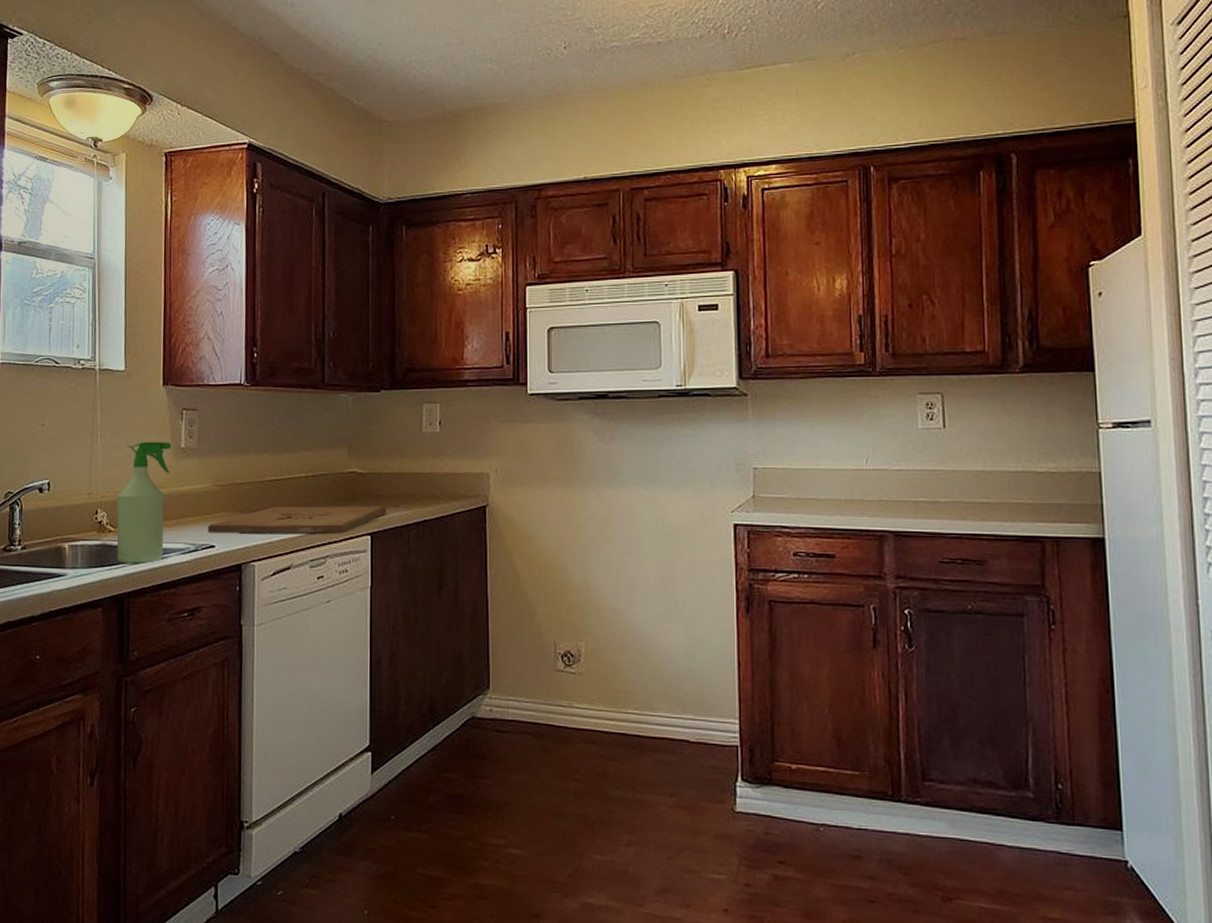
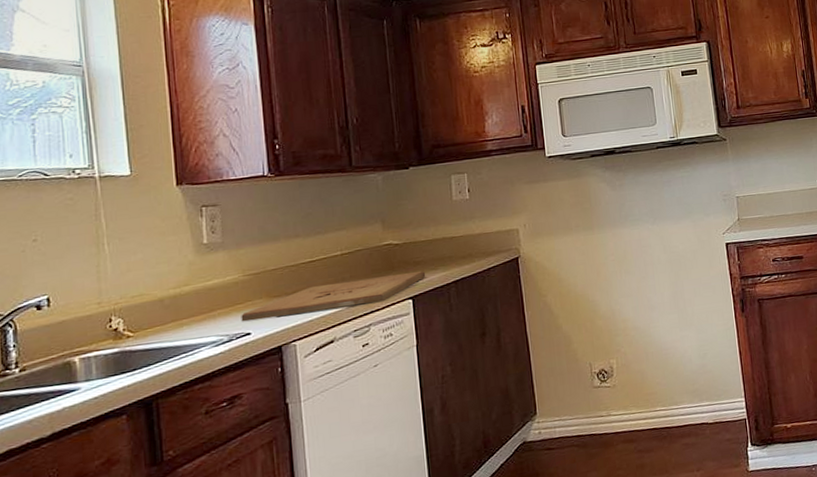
spray bottle: present [116,441,172,563] -> none [133,240,194,367]

